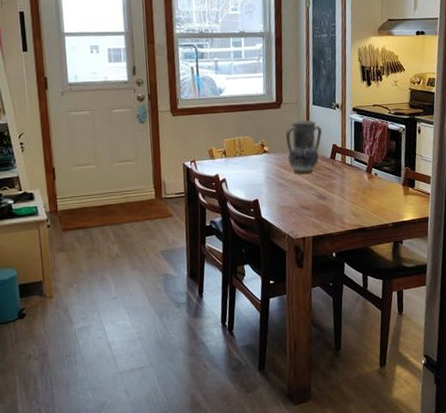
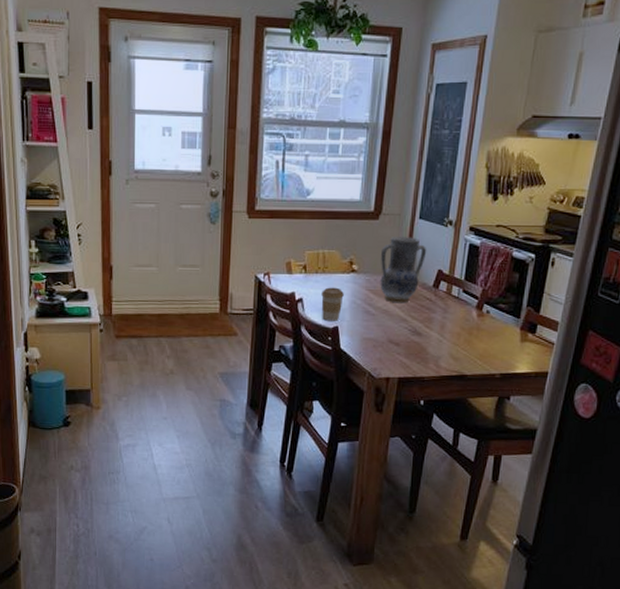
coffee cup: none [241,167,260,196] -> present [321,287,344,321]

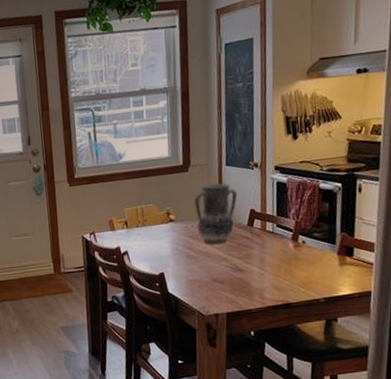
coffee cup: present [321,287,344,321] -> none [144,237,165,269]

